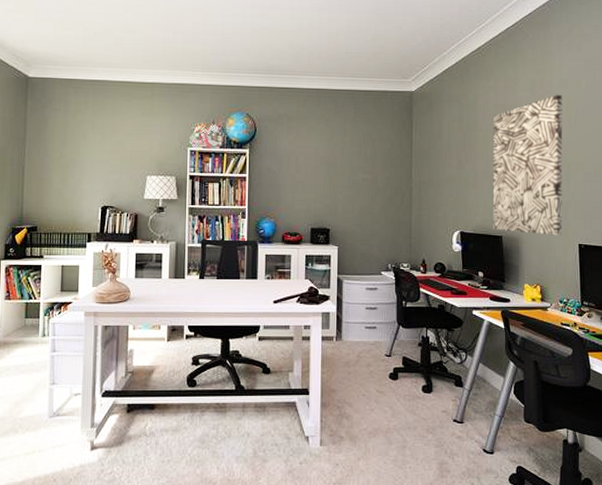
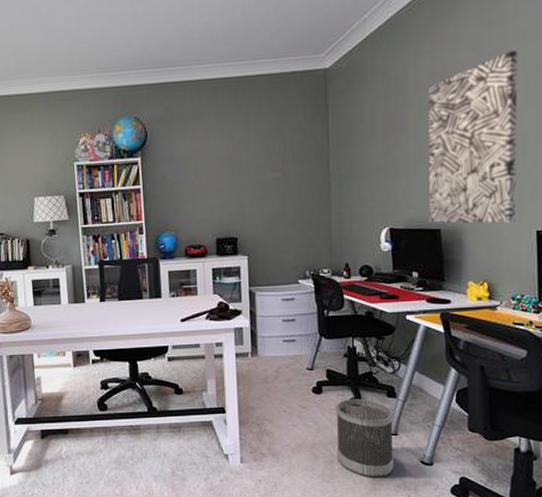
wastebasket: none [409,386,460,464] -> present [336,398,395,478]

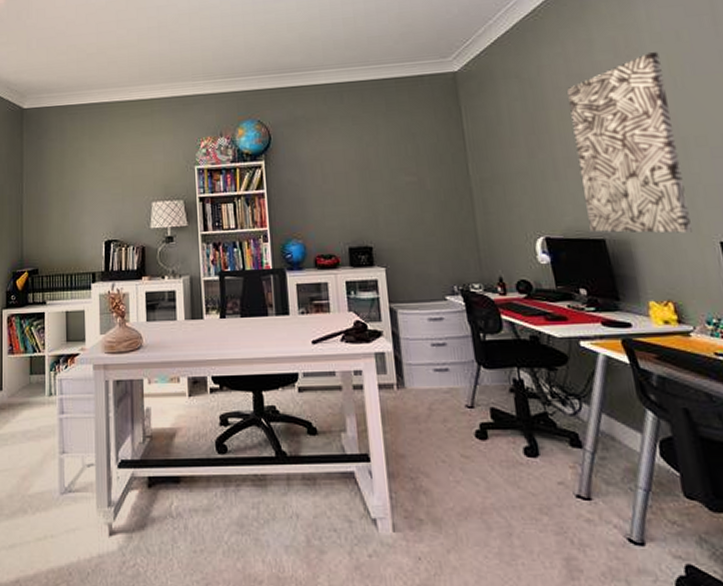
wastebasket: present [336,398,395,478] -> none [507,447,594,560]

